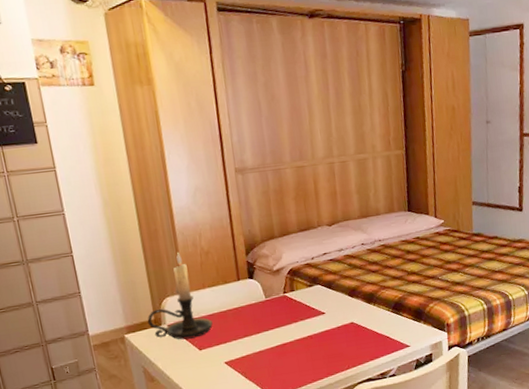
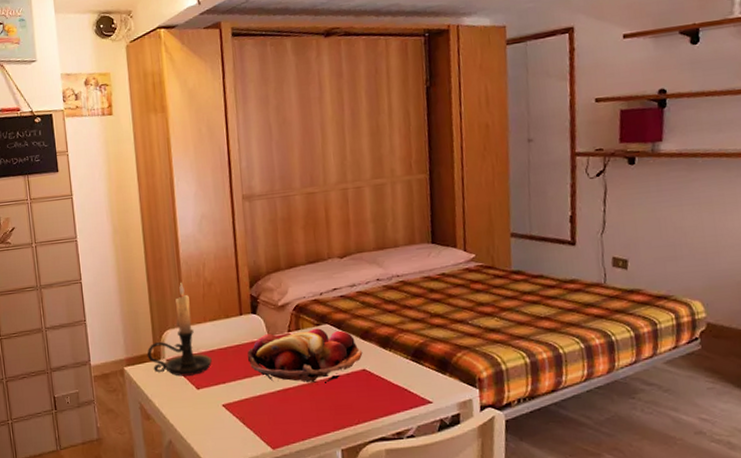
fruit basket: none [246,289,351,339] -> present [247,328,363,383]

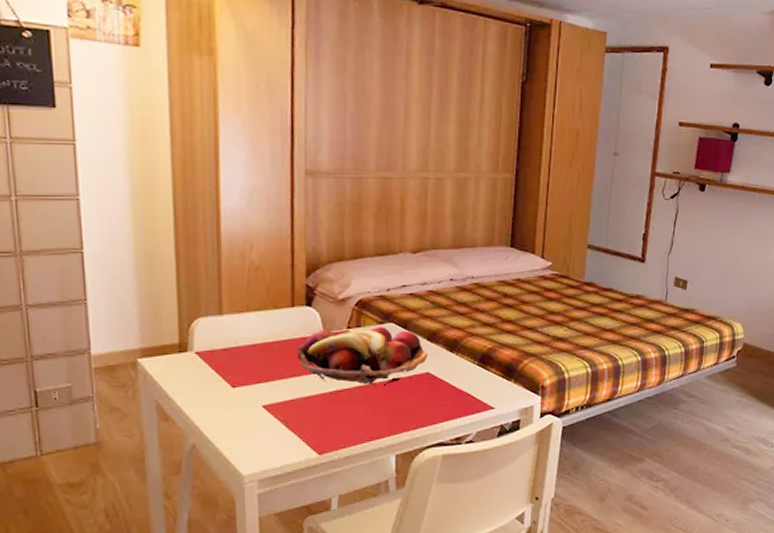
candle holder: present [147,283,212,377] -> none [169,264,253,372]

